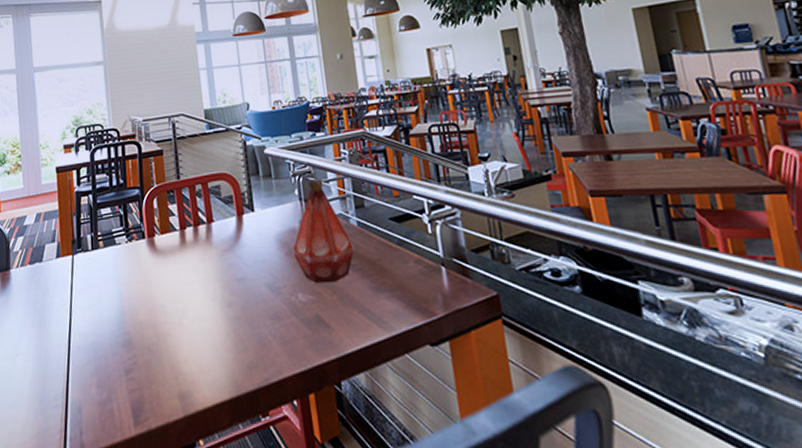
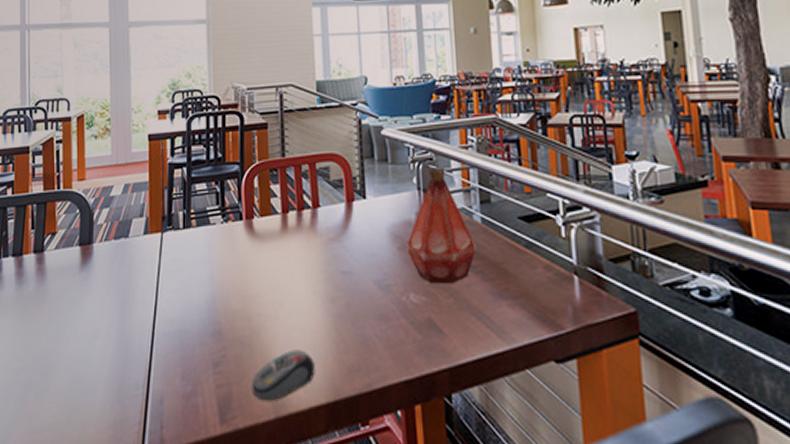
computer mouse: none [160,352,218,402] -> present [251,349,315,401]

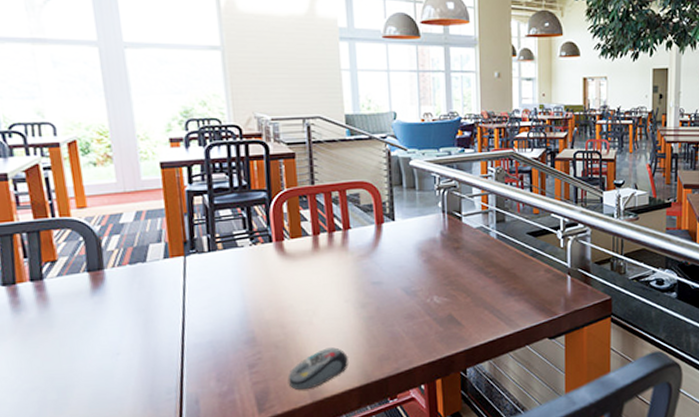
bottle: present [405,168,477,284] -> none [430,194,492,288]

